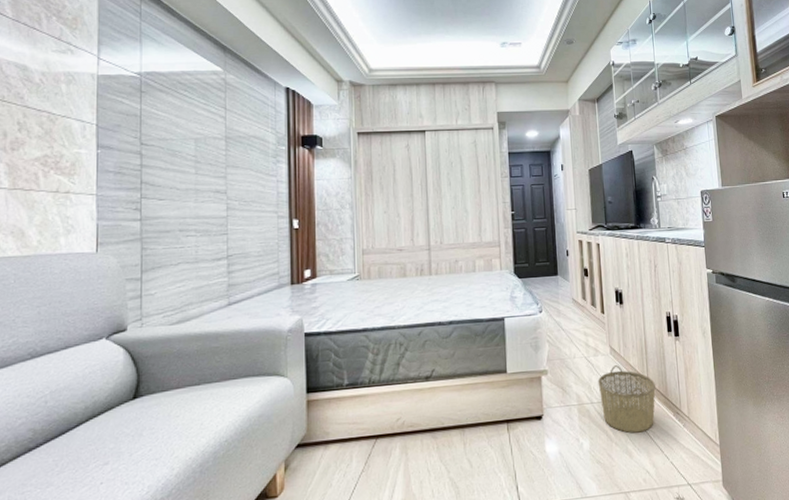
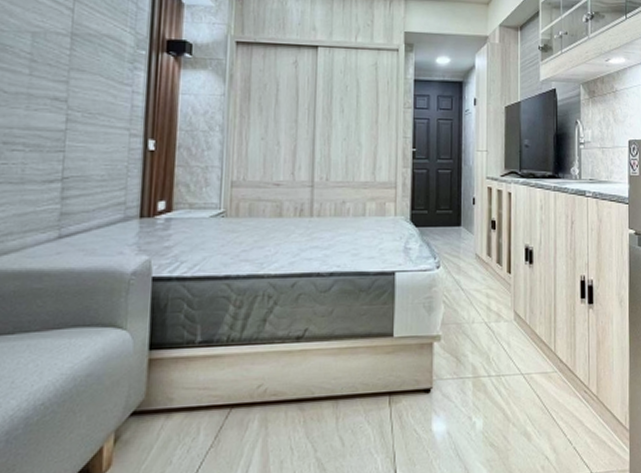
basket: present [598,365,656,433] -> none [498,334,562,413]

